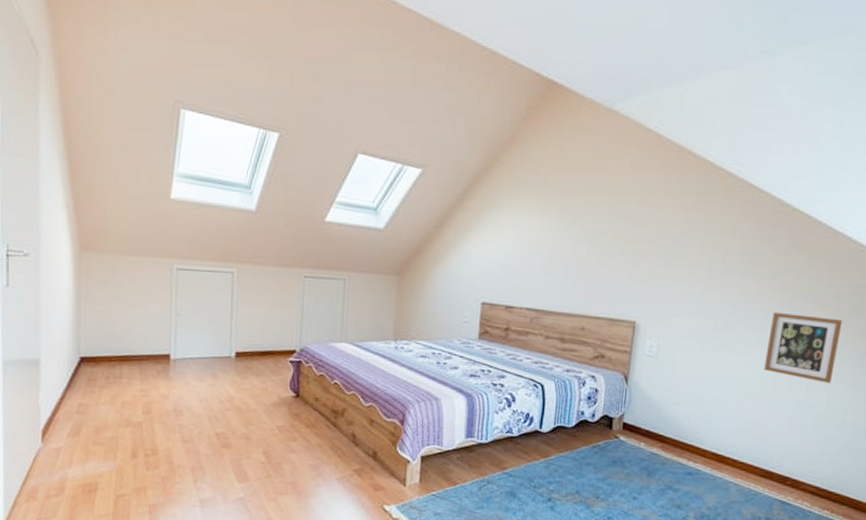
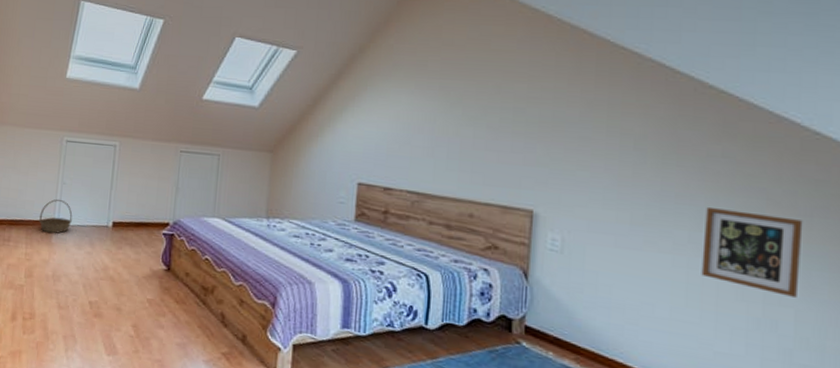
basket: none [153,331,191,368] -> present [39,199,73,234]

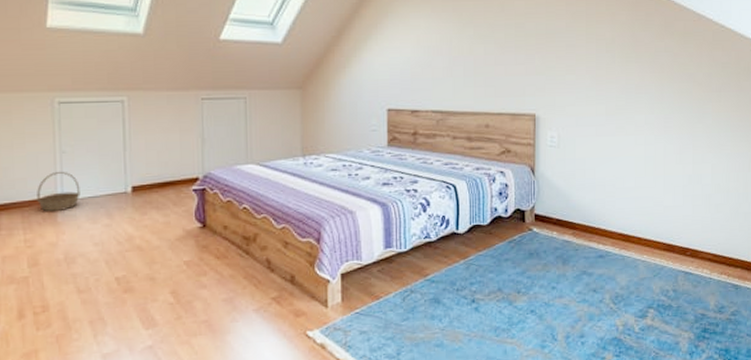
picture frame: present [701,206,803,297] -> none [654,93,715,155]

